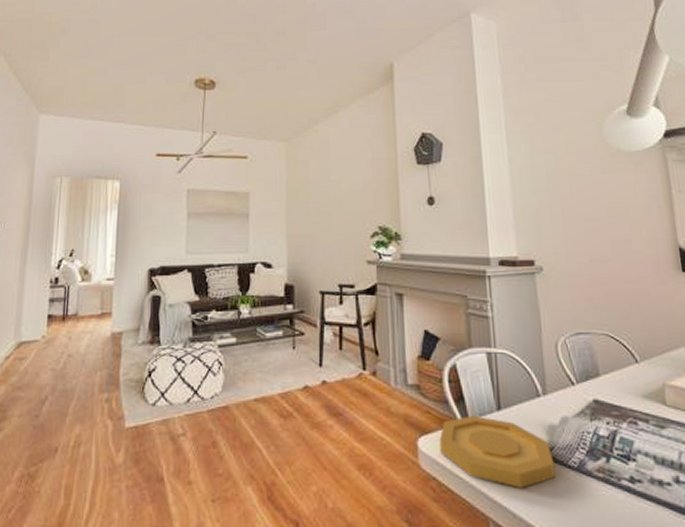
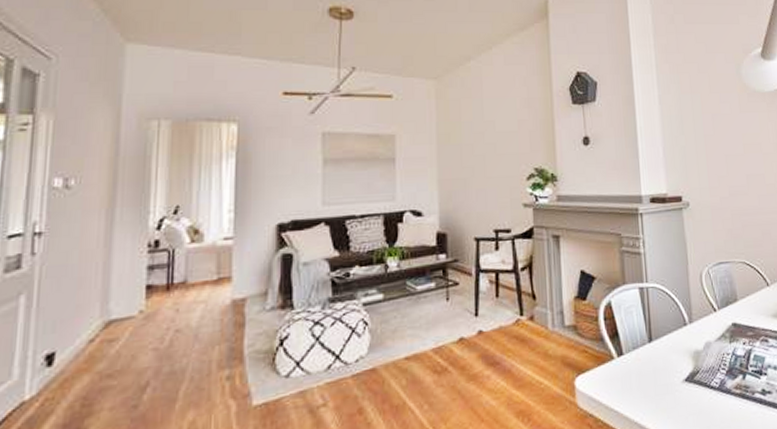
bowl: present [439,415,556,488] -> none [595,349,700,414]

